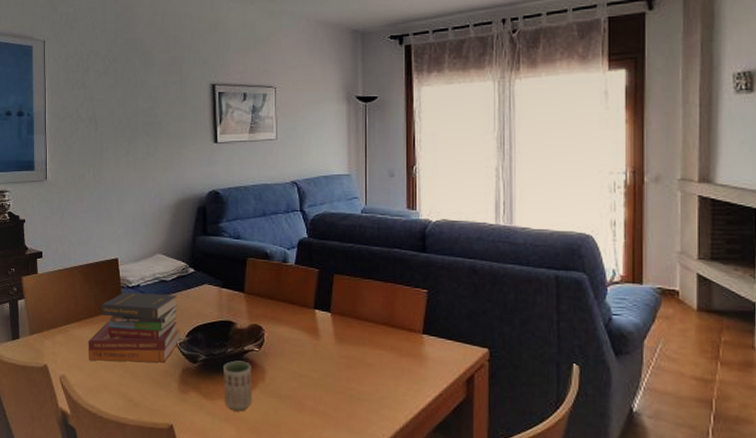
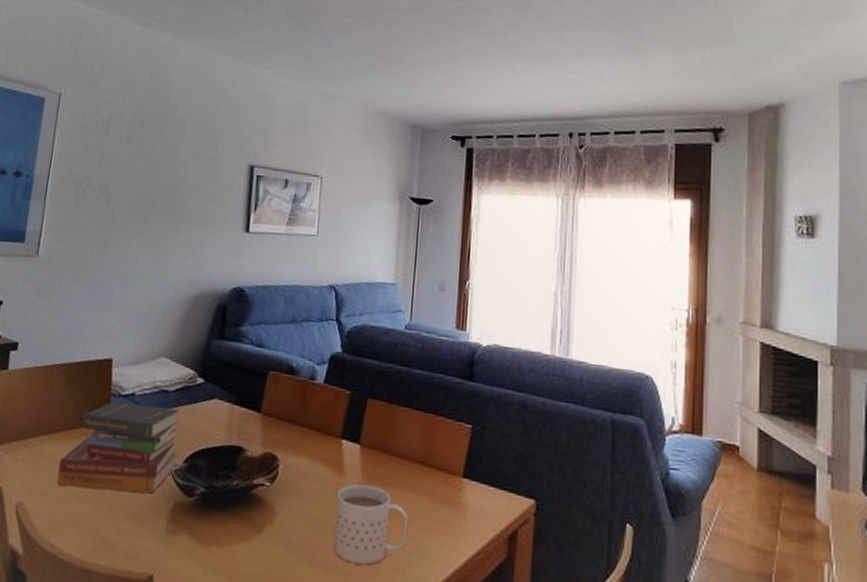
cup: present [223,360,253,411] -> none [221,496,259,561]
mug: none [315,344,378,409] -> present [333,484,409,565]

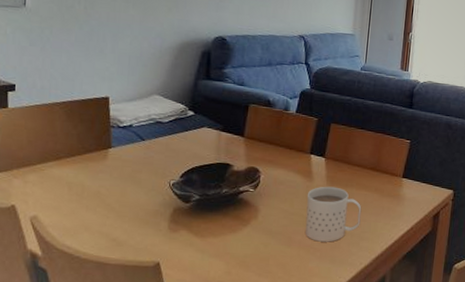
books: present [57,400,179,494] -> none [66,131,175,203]

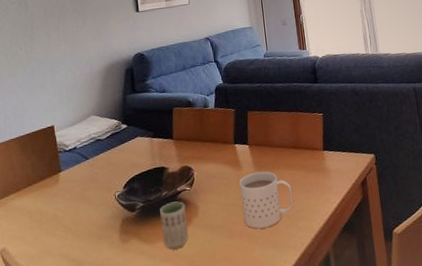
cup: none [215,200,245,247] -> present [160,201,189,249]

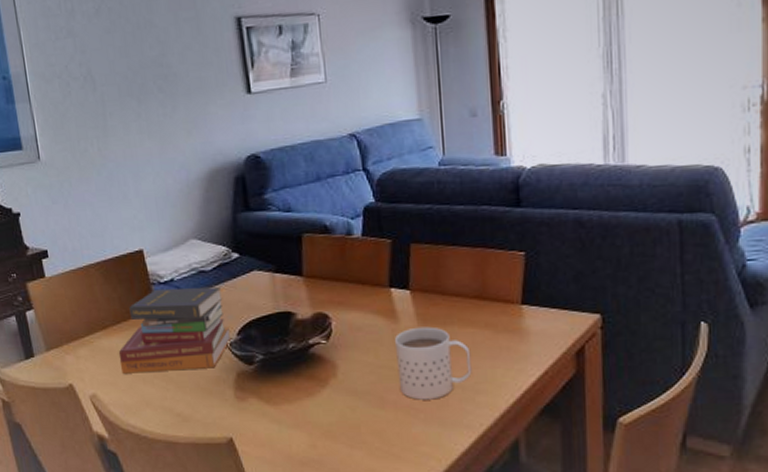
books: none [27,151,119,228] -> present [118,287,232,374]
cup: present [160,201,189,249] -> none [286,357,325,414]

